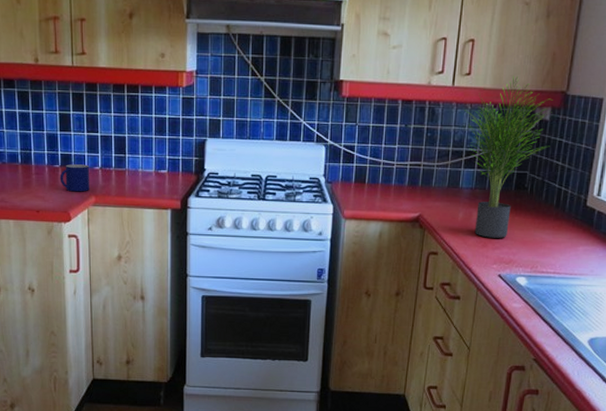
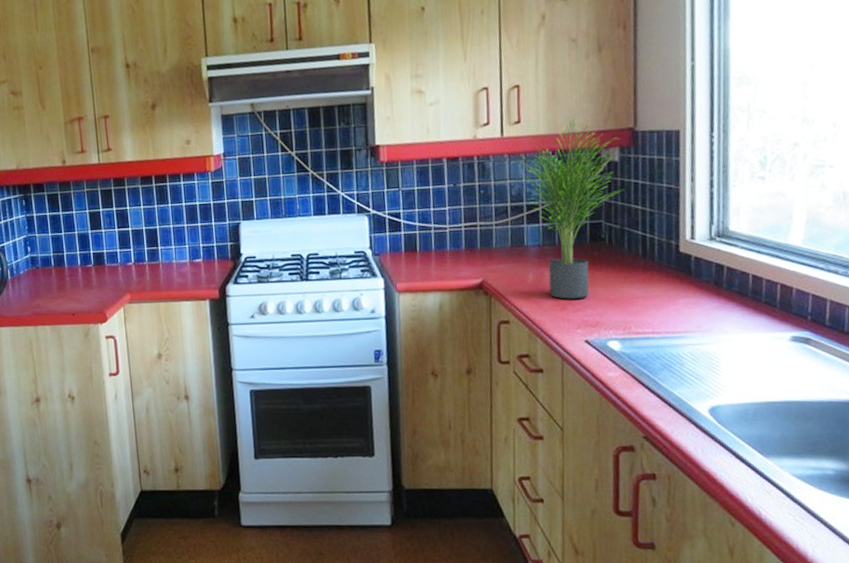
mug: present [60,164,89,192] -> none [93,261,124,291]

